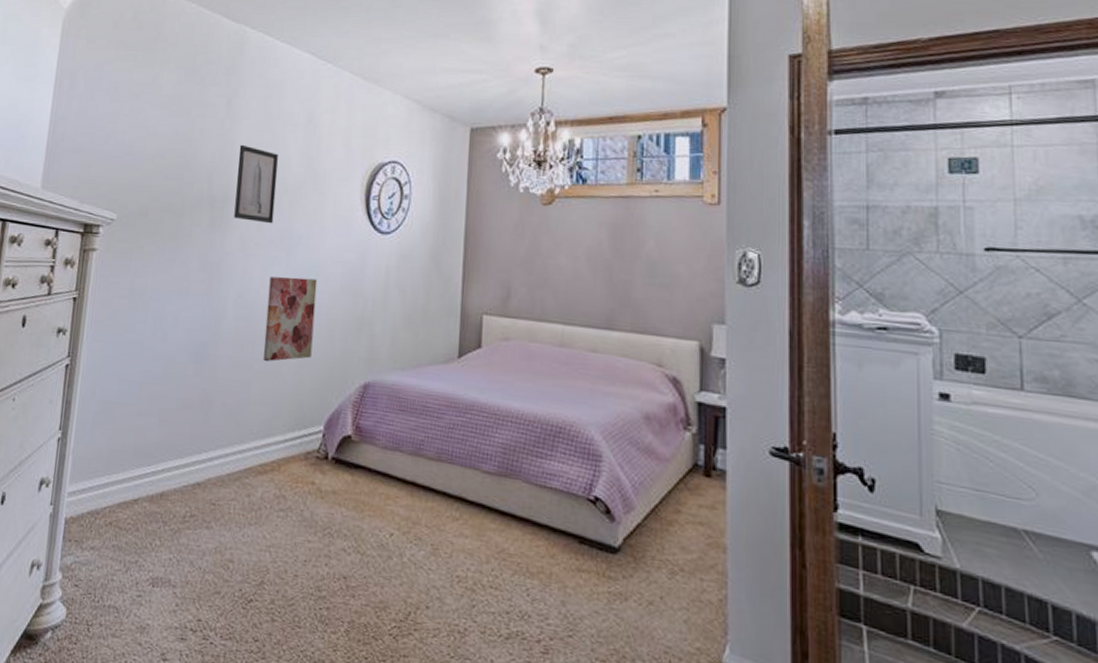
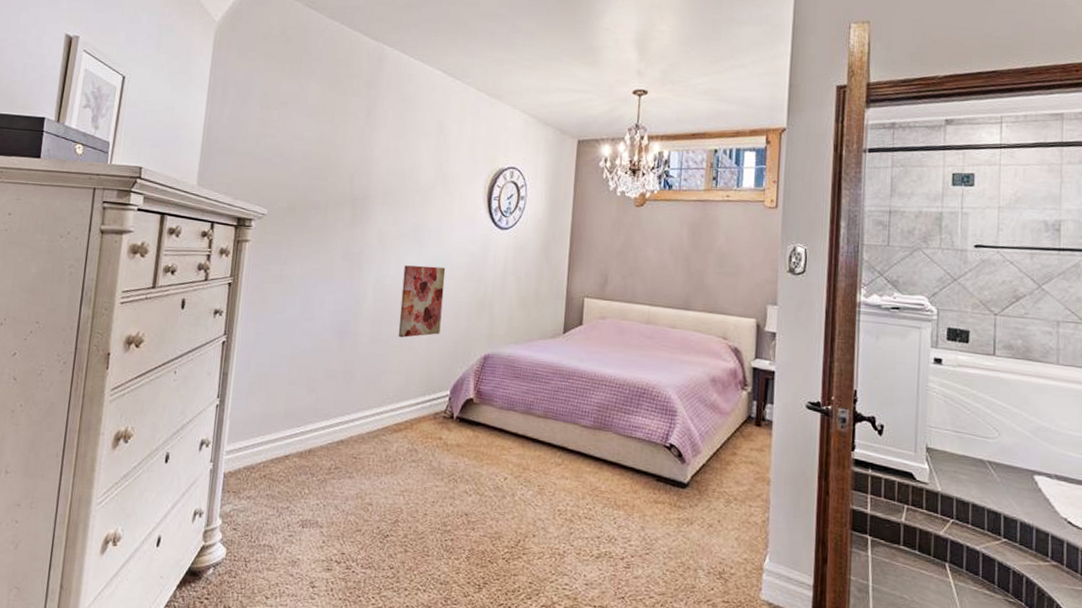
wall art: present [234,144,278,224] -> none [373,150,412,220]

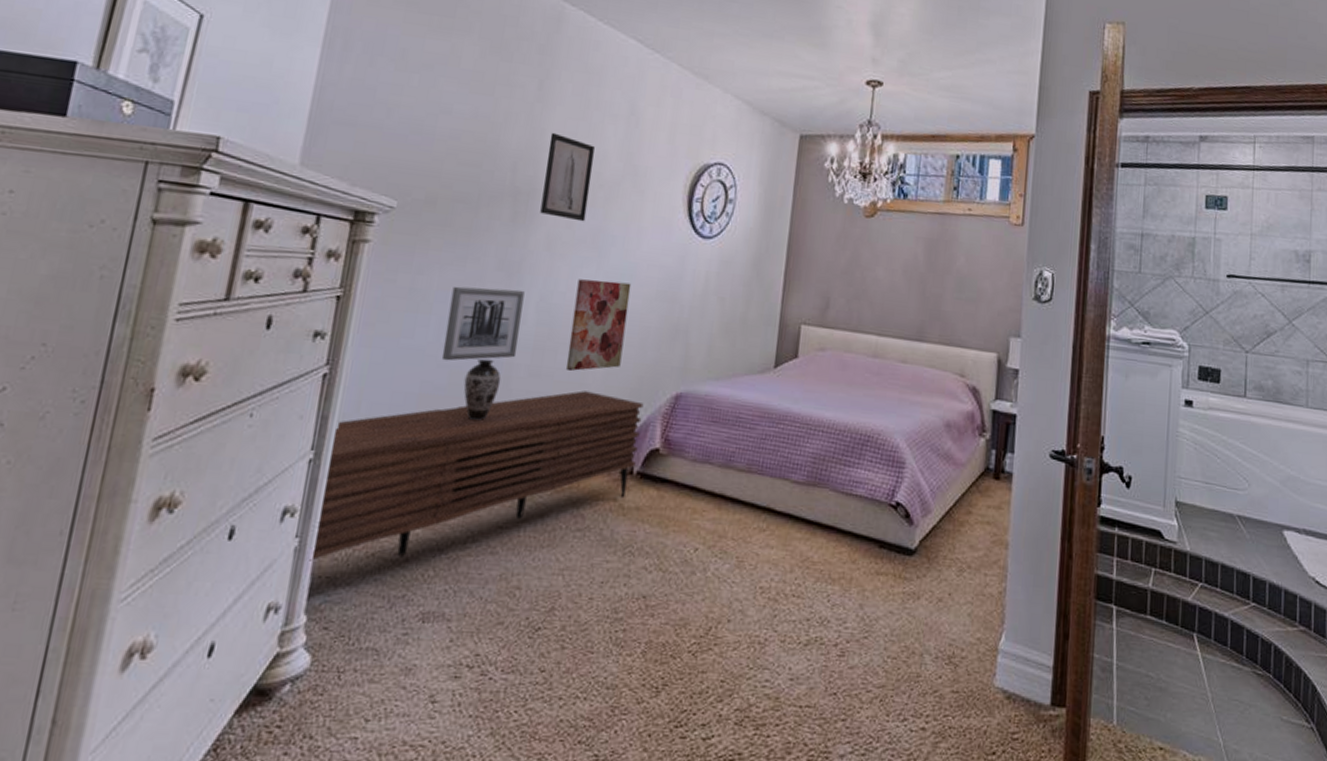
sideboard: none [221,353,460,480] -> present [309,390,644,561]
wall art: none [305,273,364,331] -> present [441,286,525,361]
decorative vase: none [322,328,350,376] -> present [463,358,502,420]
wall art: none [373,150,412,220] -> present [540,132,595,222]

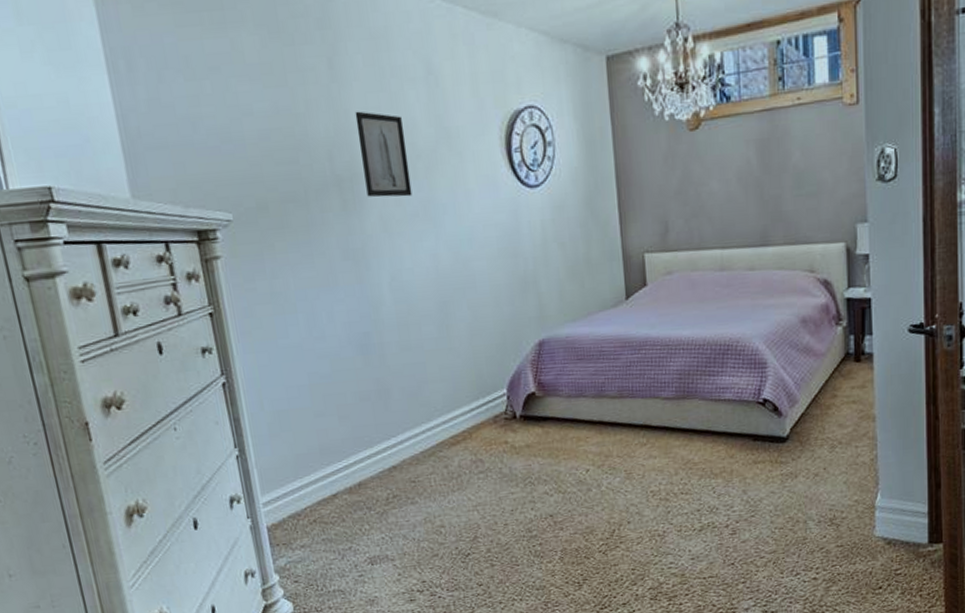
sideboard: present [309,390,644,561] -> none [249,353,517,534]
wall art: present [441,286,525,361] -> none [309,274,385,352]
decorative vase: present [463,358,502,420] -> none [344,342,378,398]
wall art: present [565,279,632,372] -> none [421,247,481,340]

